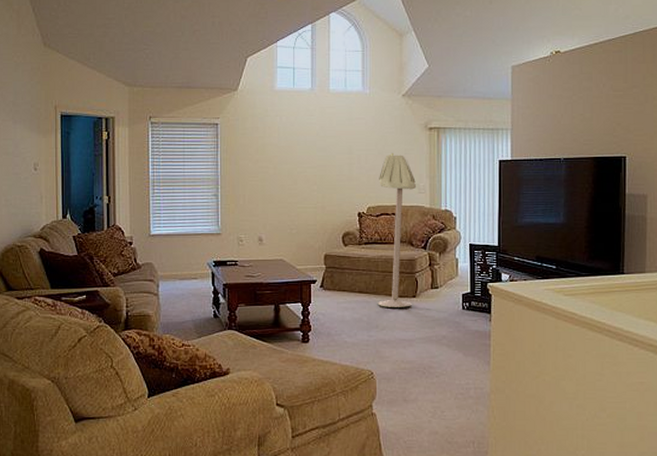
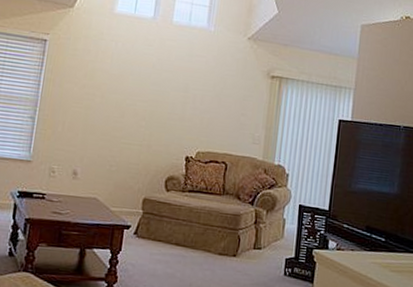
floor lamp: present [377,152,417,307] -> none [194,96,252,267]

